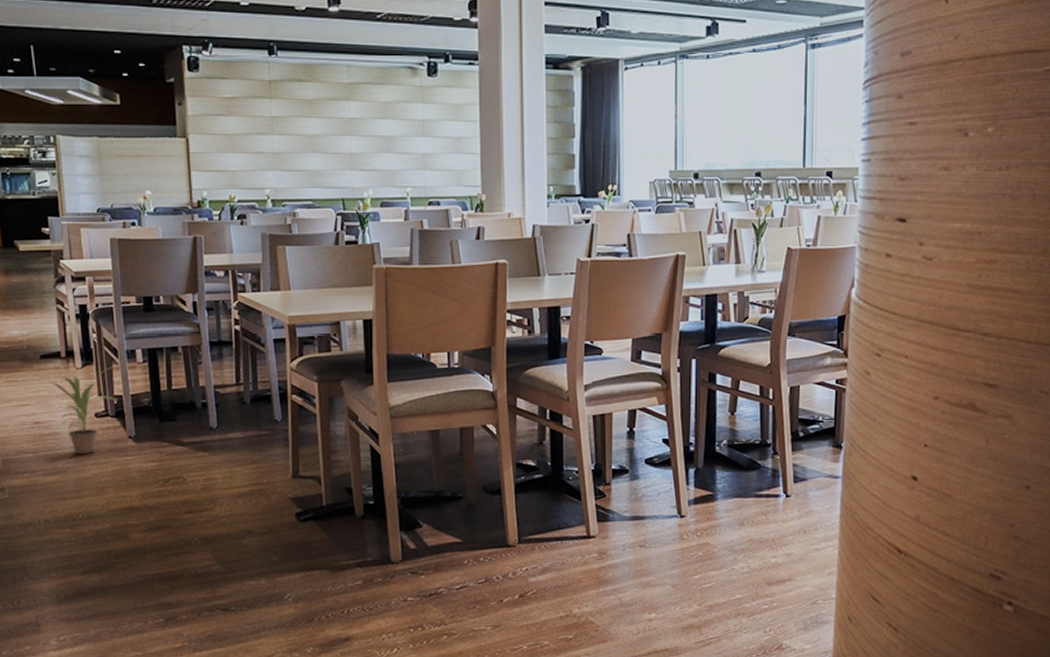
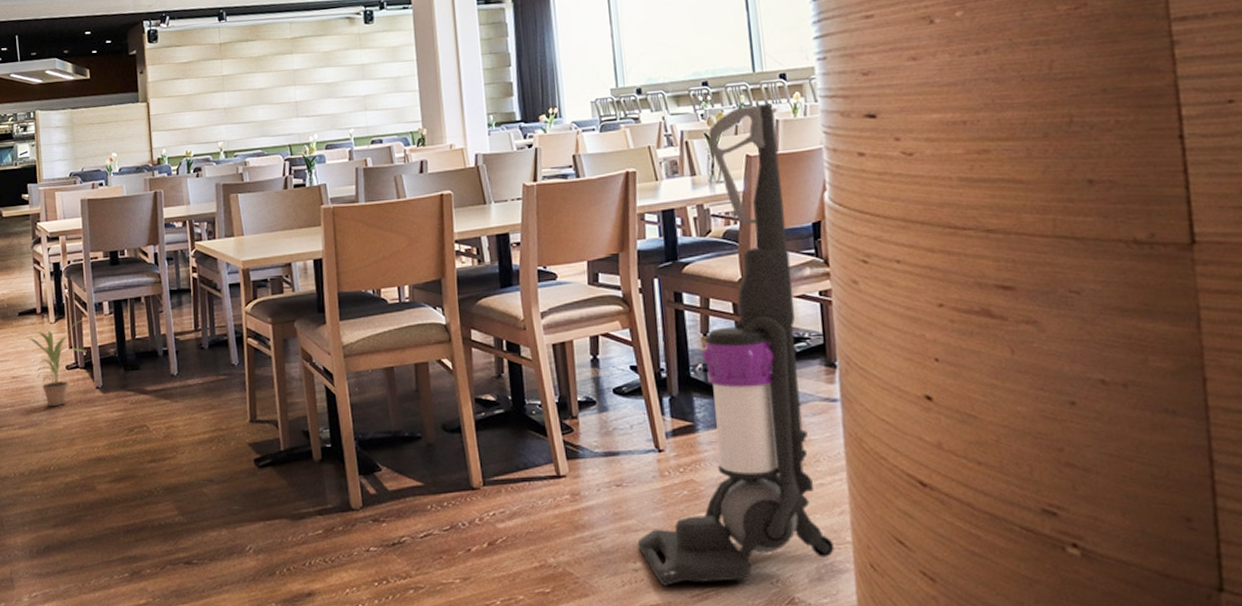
vacuum cleaner: none [654,200,821,634] -> present [637,104,835,586]

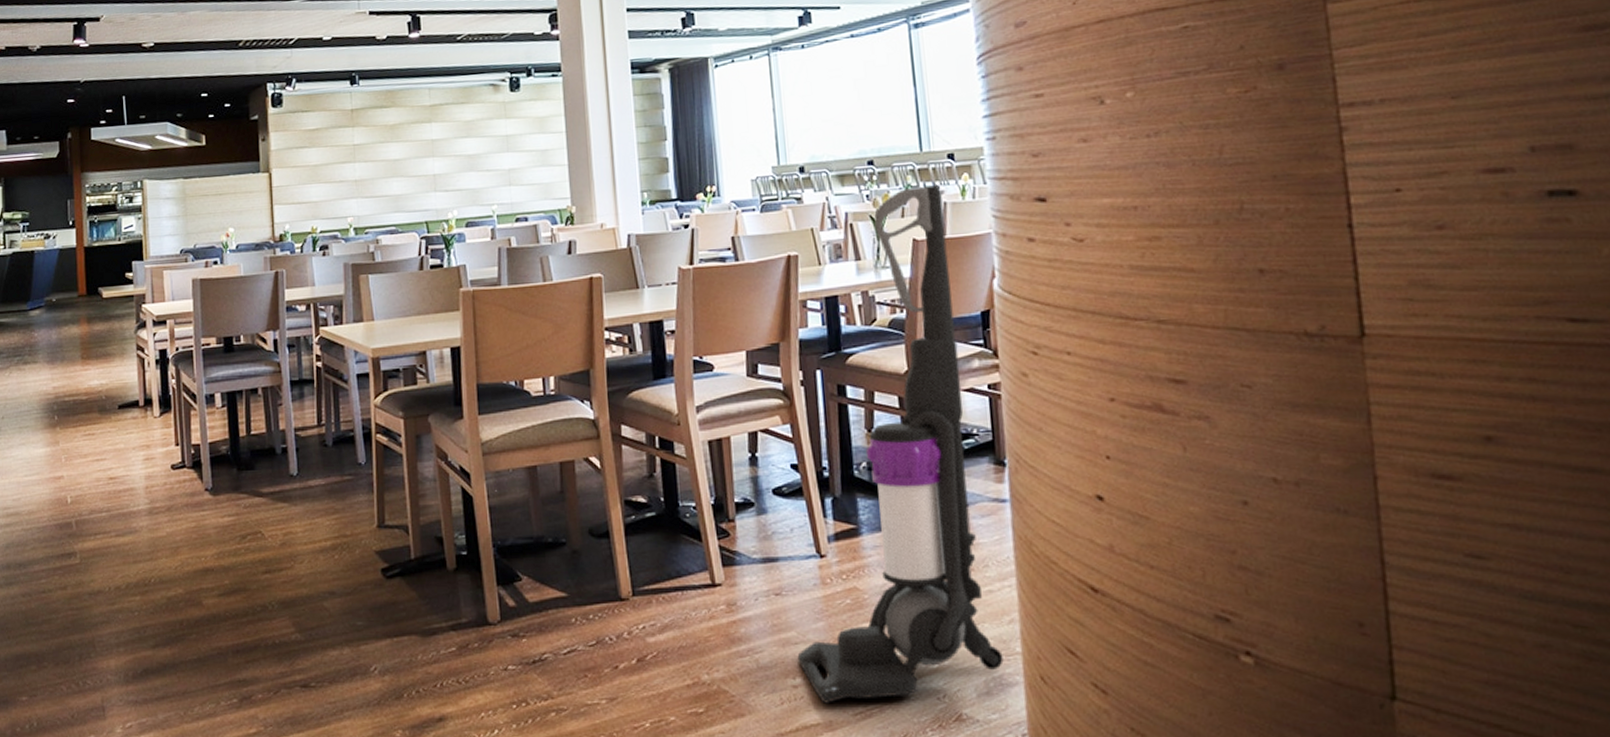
potted plant: present [28,320,87,406] -> none [128,413,195,511]

